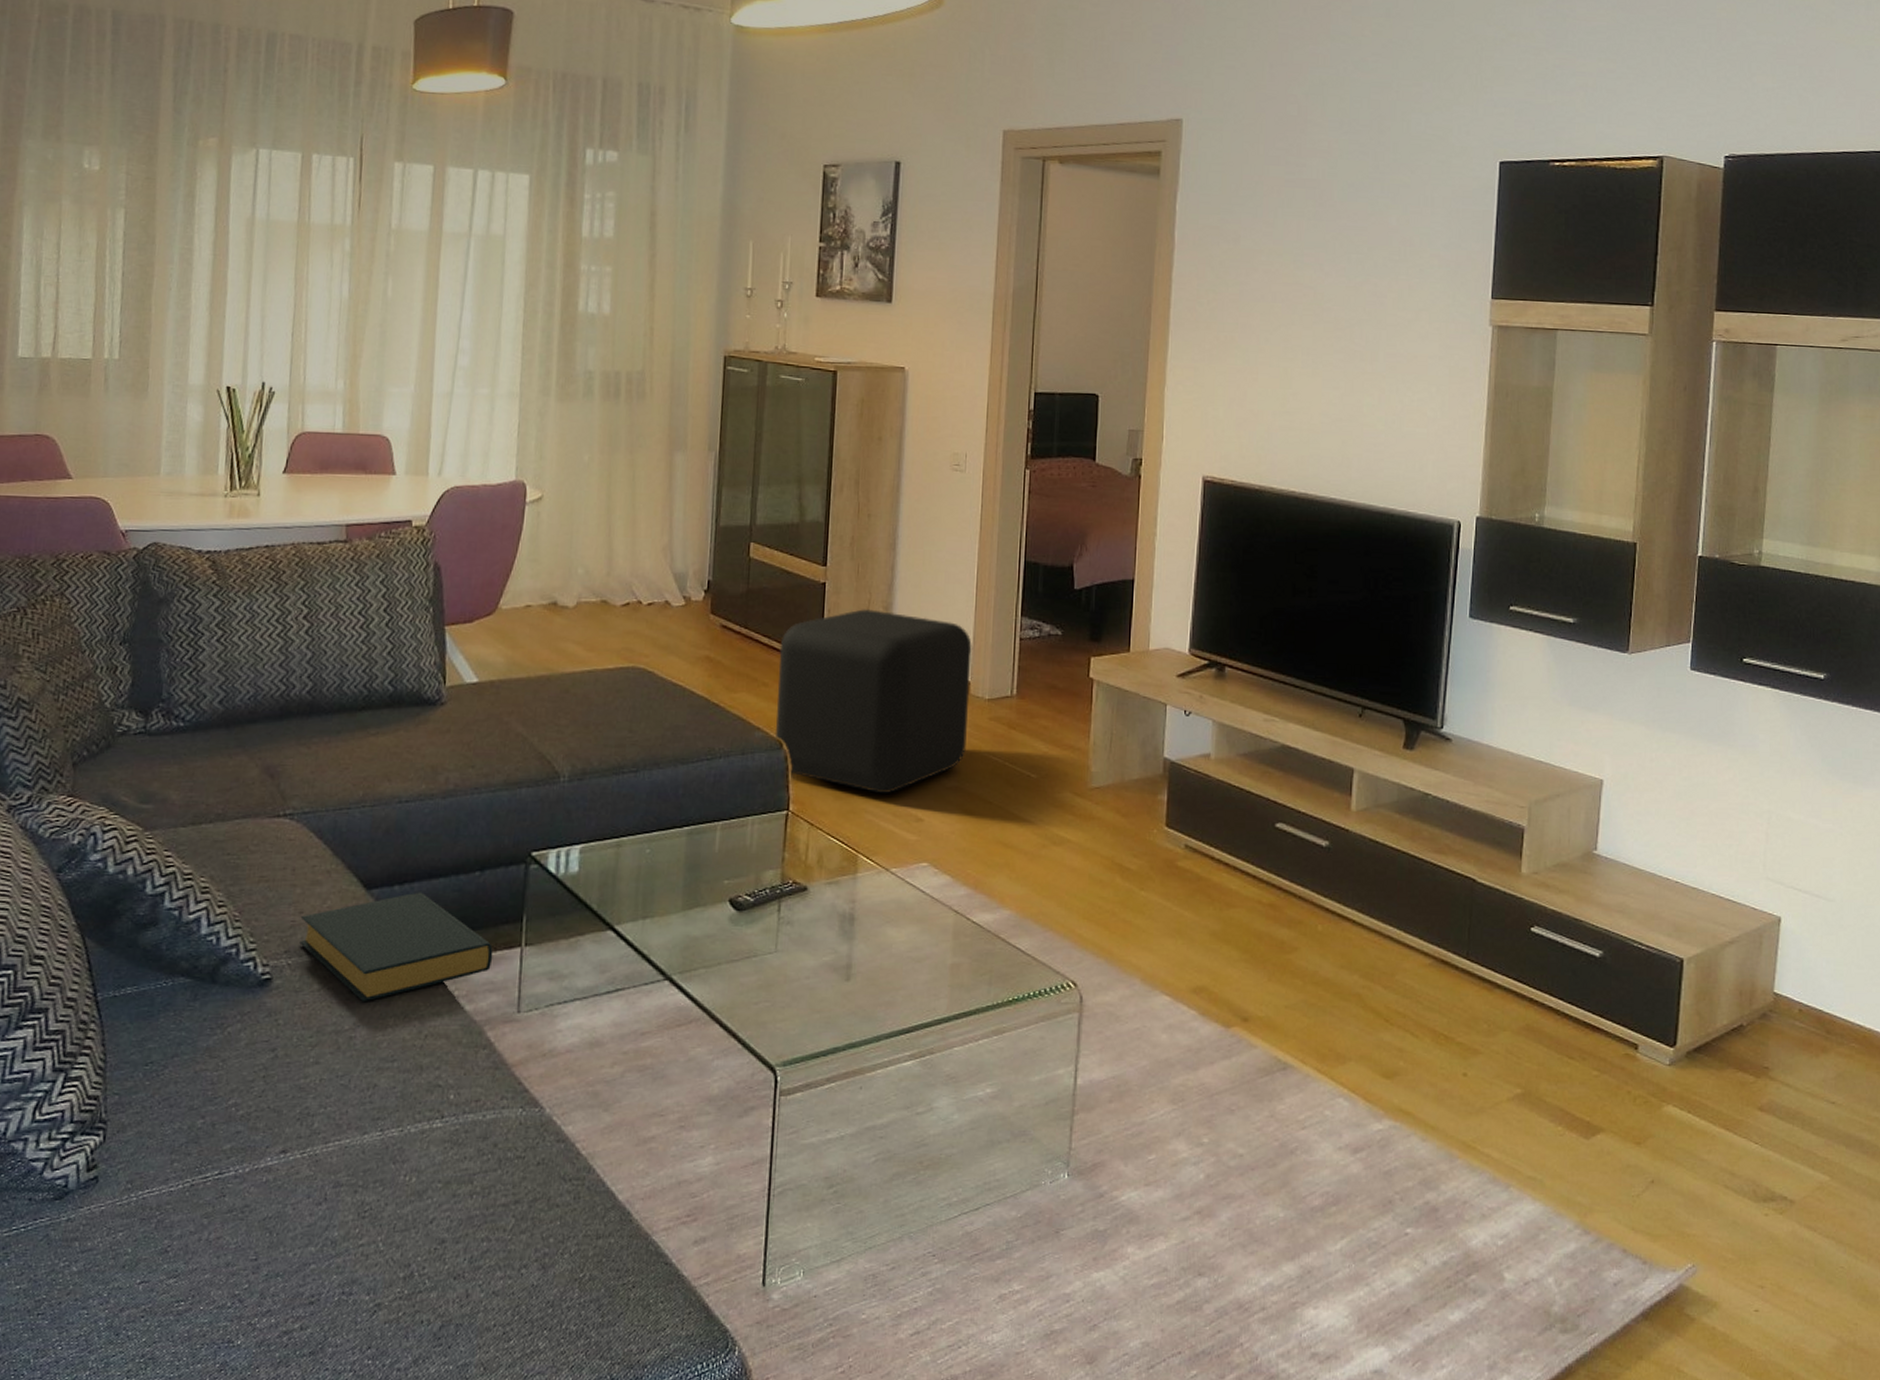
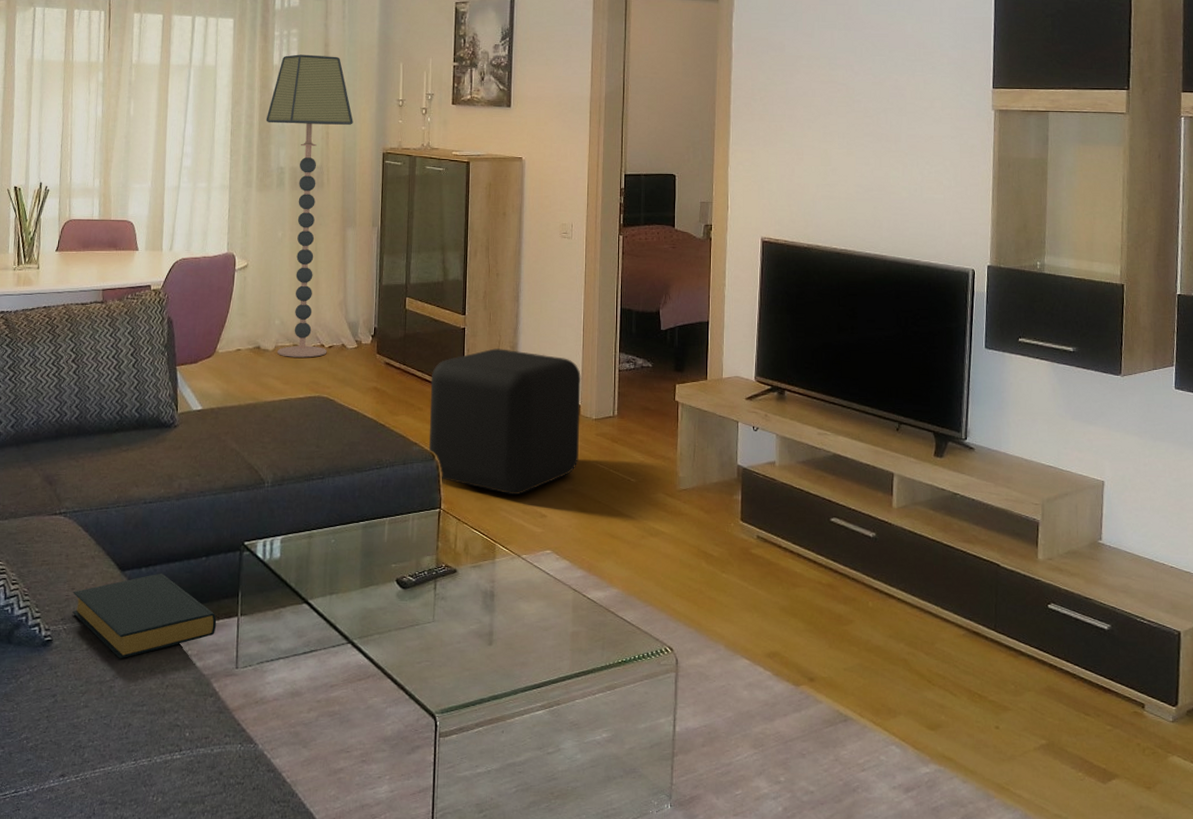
floor lamp: none [570,224,687,618] -> present [266,54,353,358]

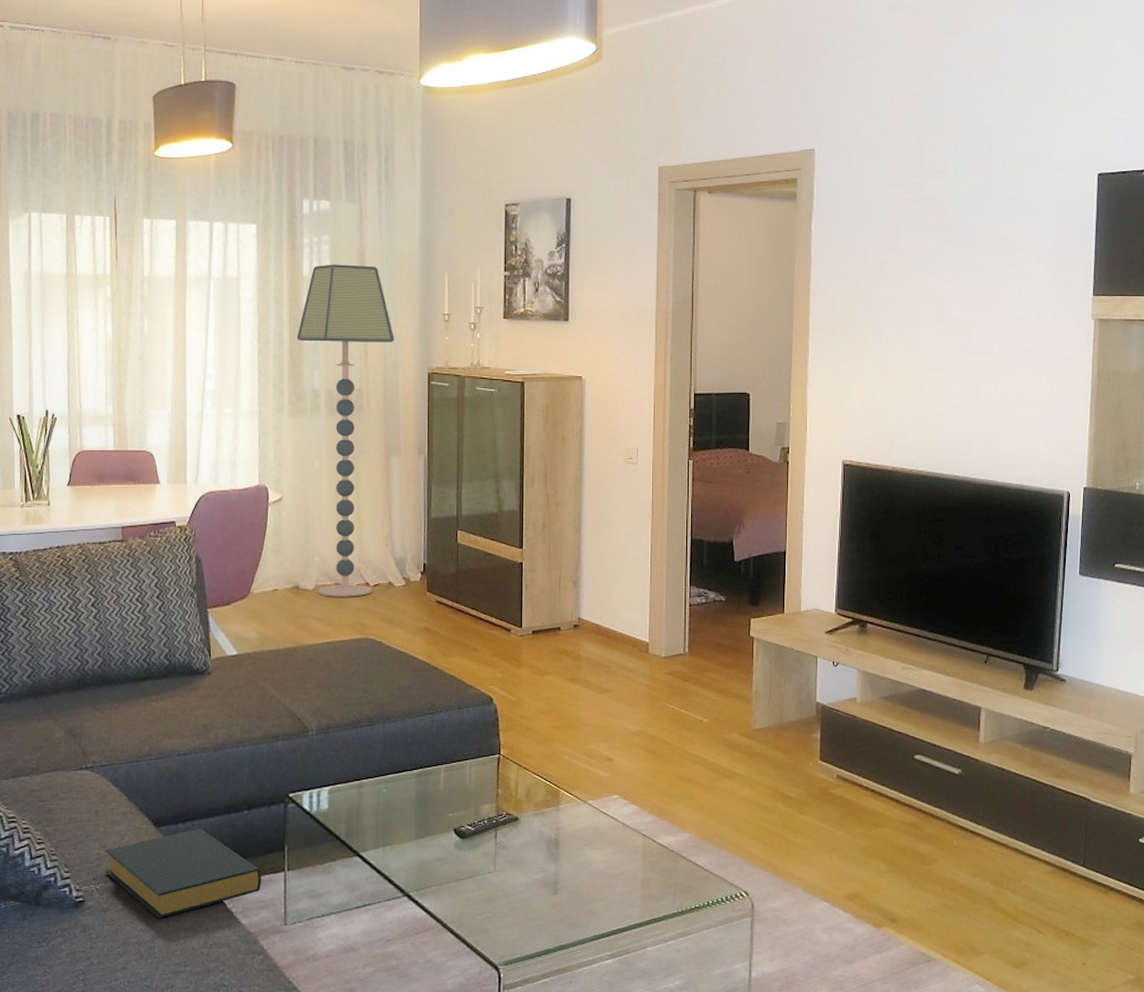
cube: present [429,348,582,496] -> none [486,584,650,739]

